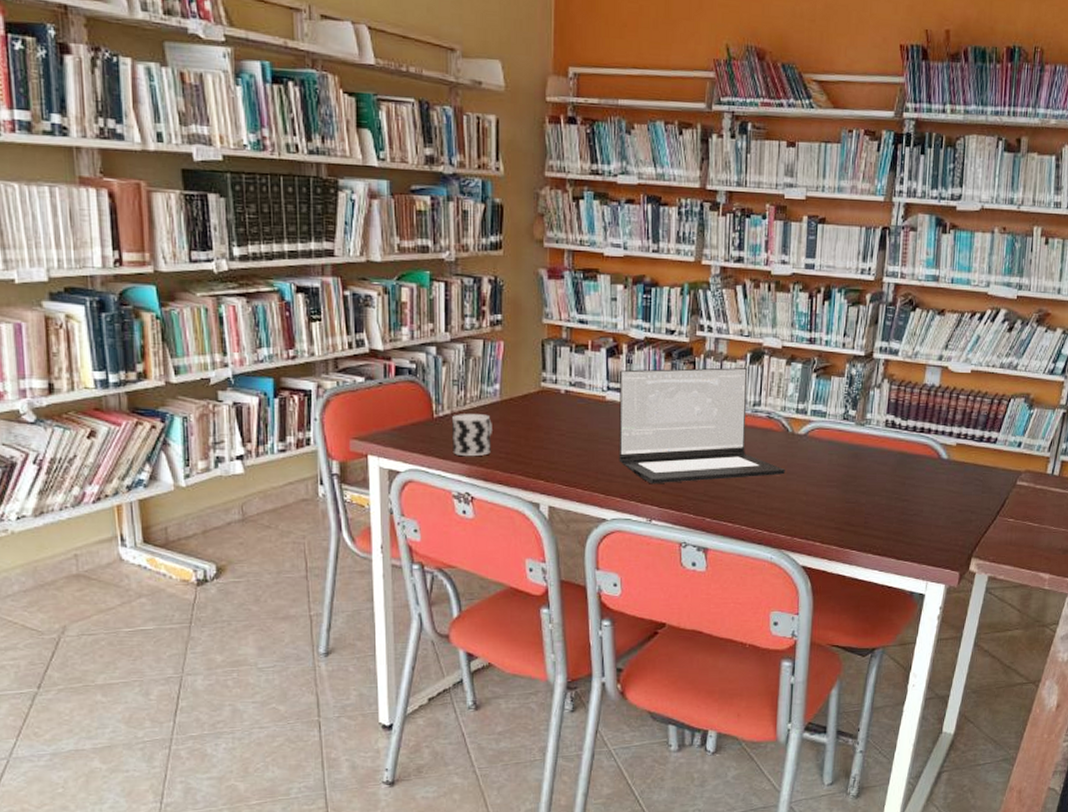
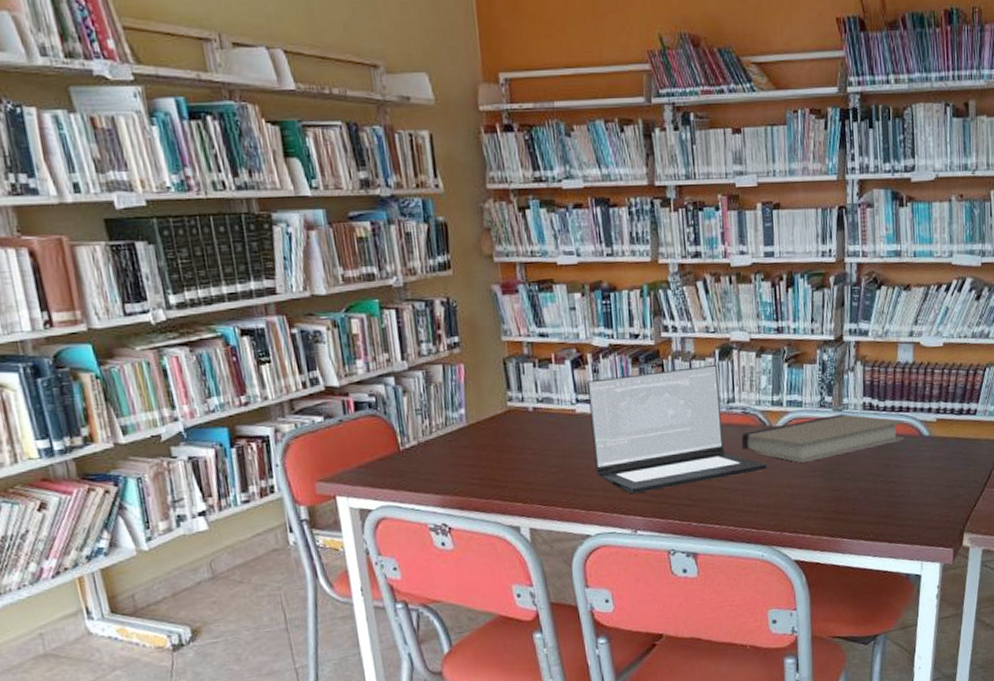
cup: present [452,414,492,457] -> none [419,441,464,487]
book: none [762,428,924,471] -> present [741,413,904,463]

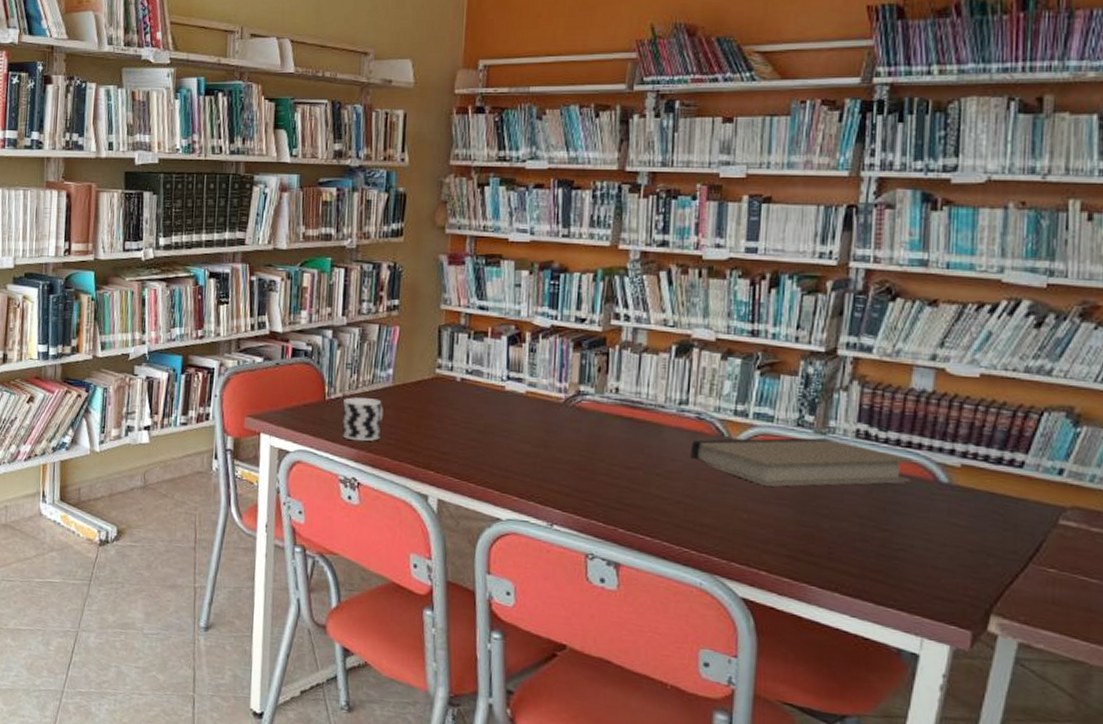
cup: none [419,441,464,487] -> present [342,397,383,442]
laptop: present [587,365,768,494] -> none [517,359,720,486]

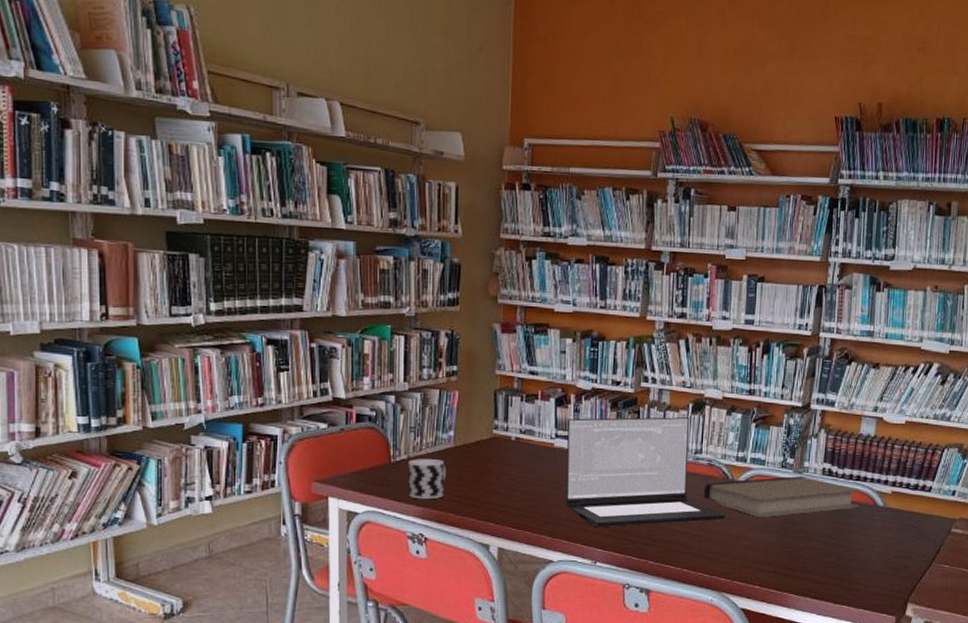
laptop: none [517,359,720,486] -> present [565,417,726,528]

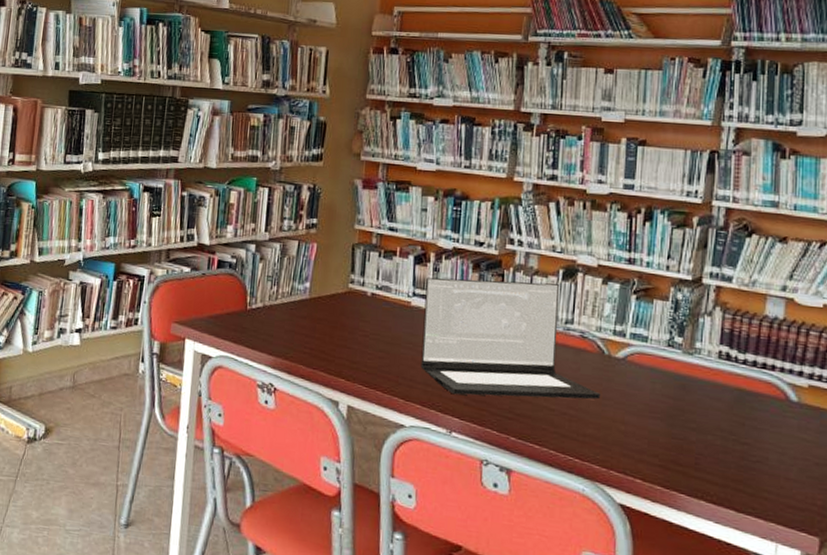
cup: present [408,459,446,500] -> none [261,307,300,350]
book: present [703,475,860,517] -> none [574,356,767,401]

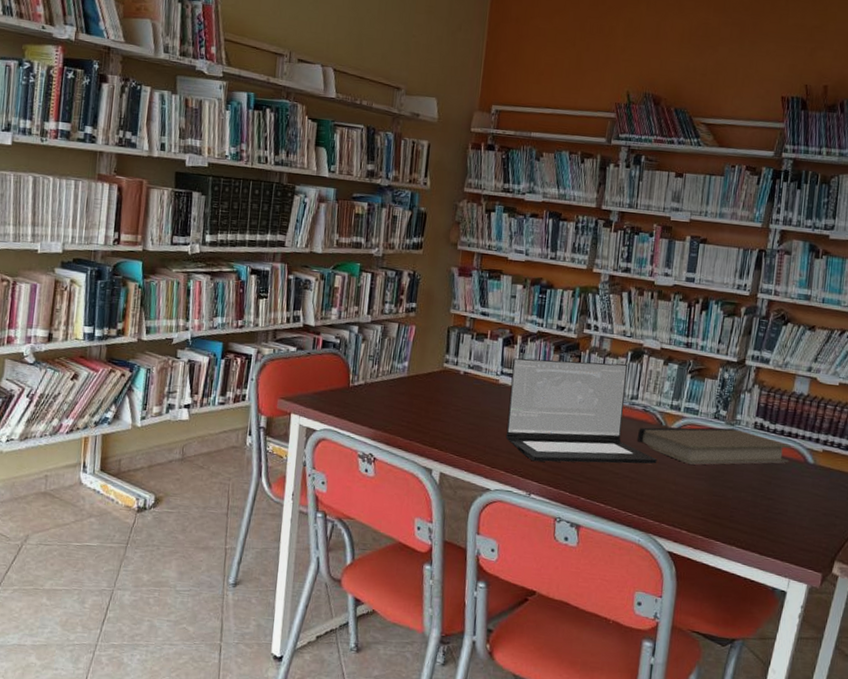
book: none [574,356,767,401] -> present [637,427,791,465]

